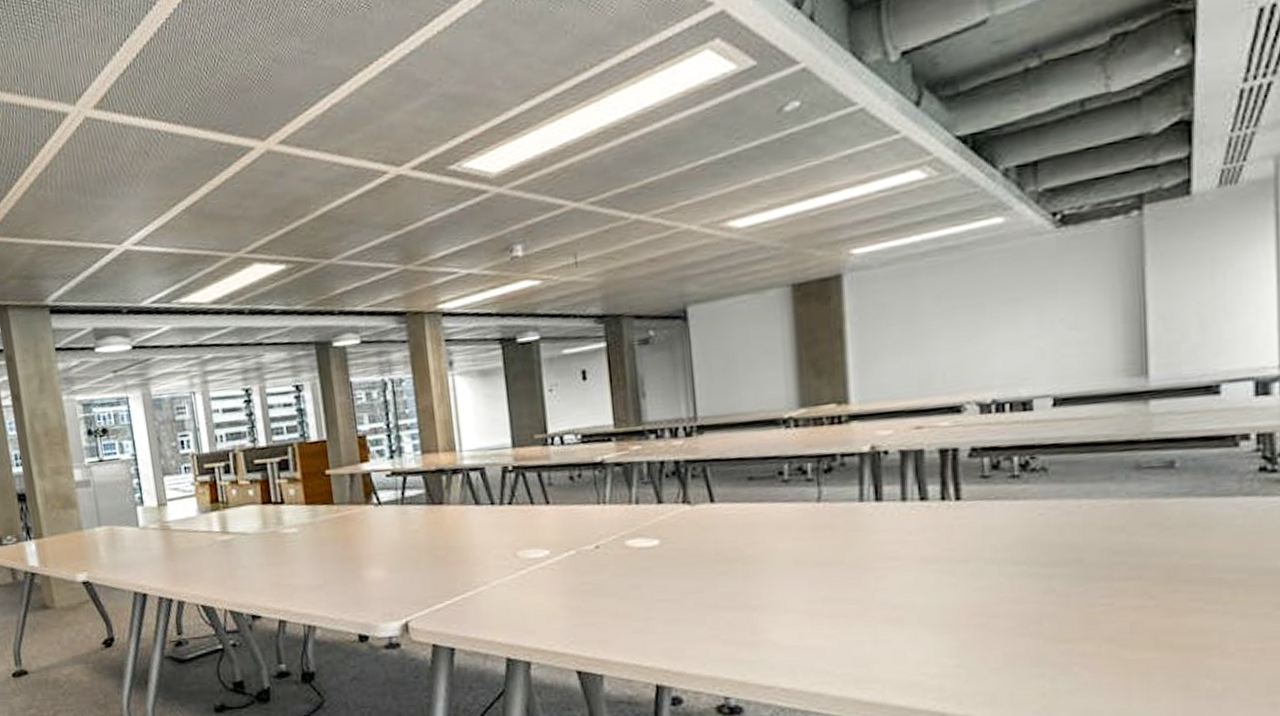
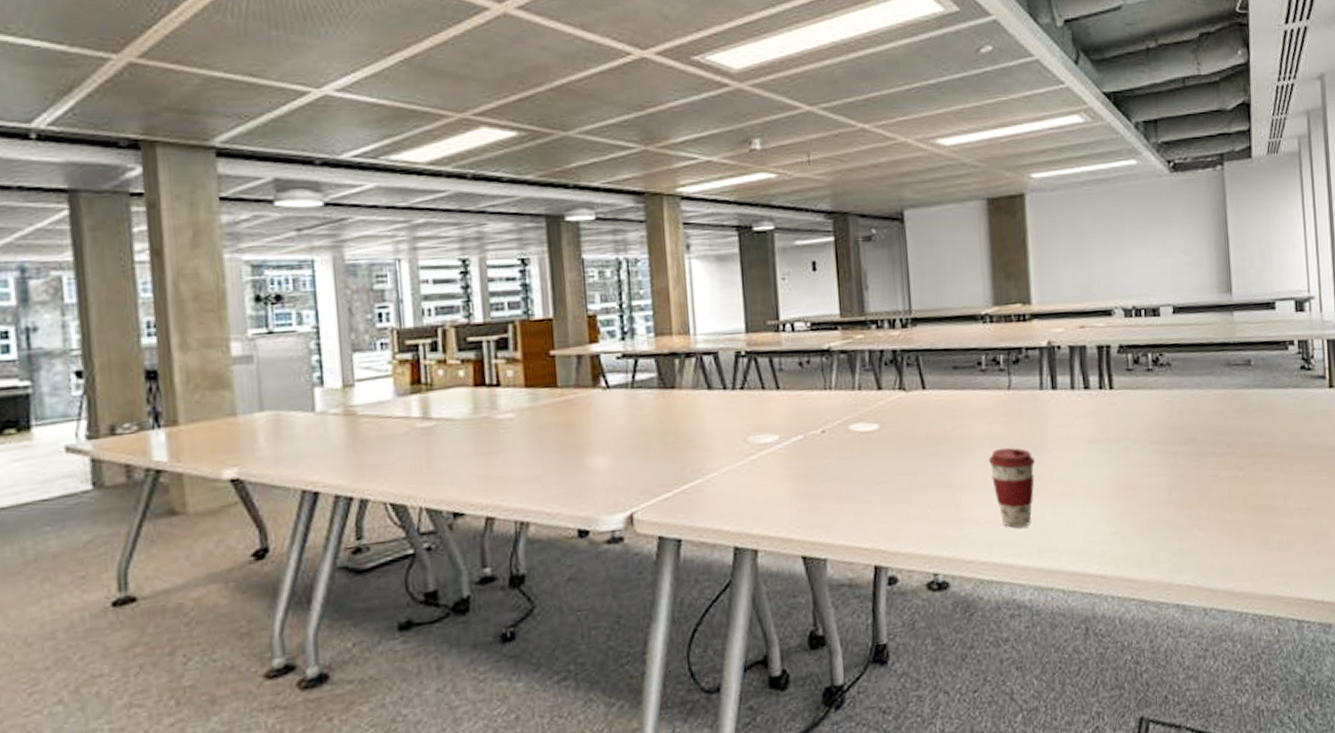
coffee cup: none [791,566,853,655] -> present [988,447,1036,528]

